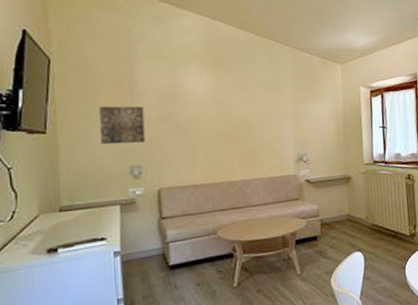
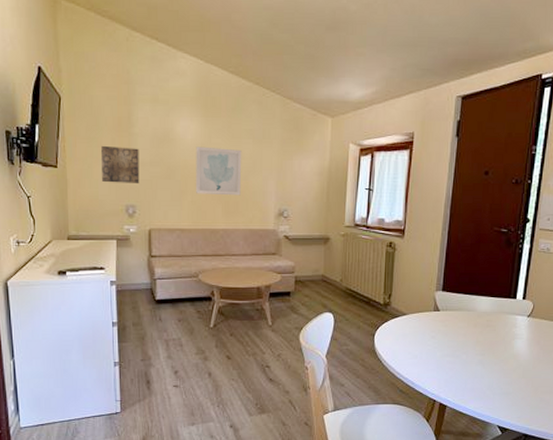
wall art: none [206,99,257,147] -> present [196,146,242,196]

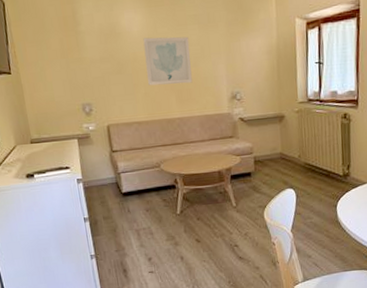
wall art: present [101,145,140,184] -> none [50,46,93,84]

